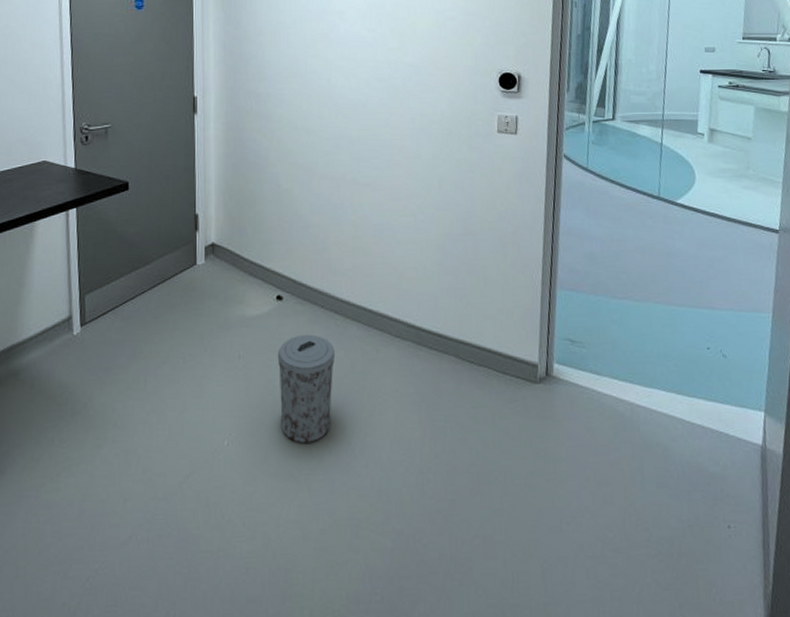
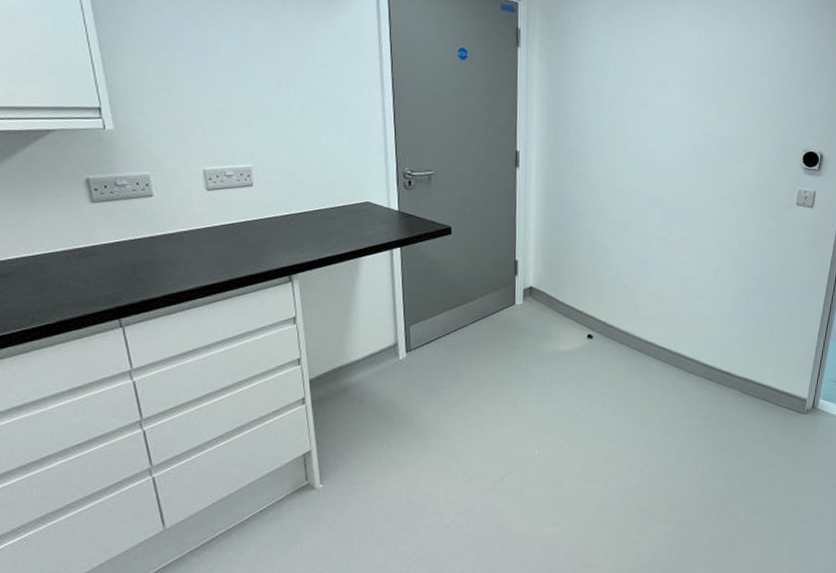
trash can: present [277,334,336,443] -> none [585,368,637,454]

